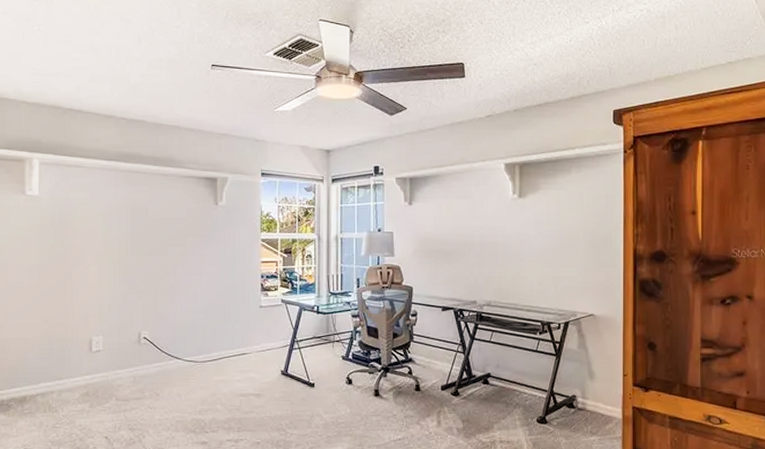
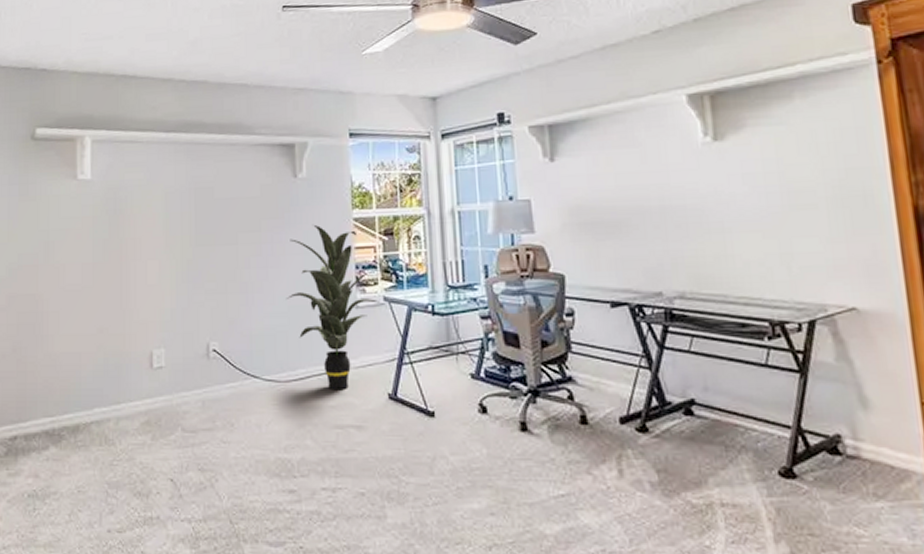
indoor plant: none [205,243,280,367] -> present [286,225,383,389]

